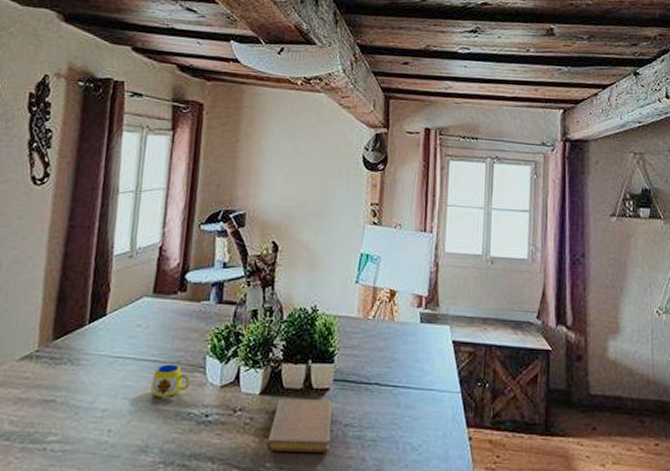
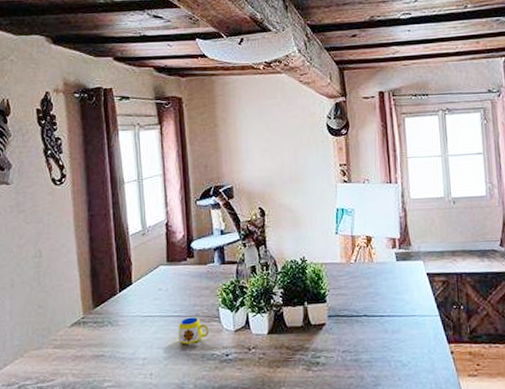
notebook: present [267,398,332,453] -> none [280,333,333,378]

